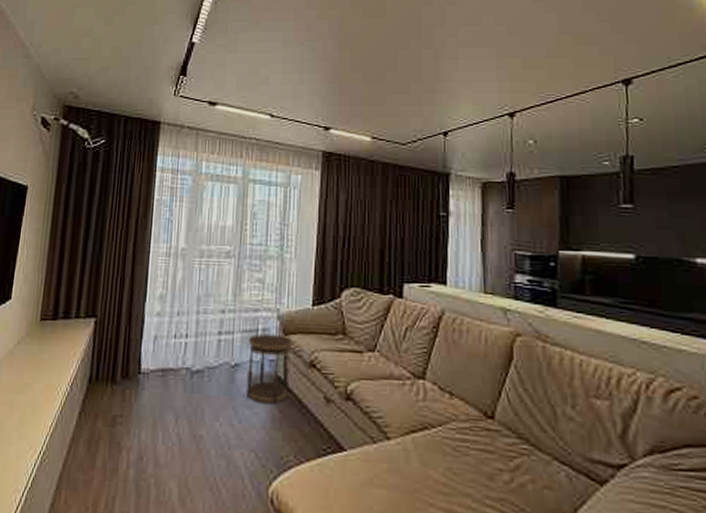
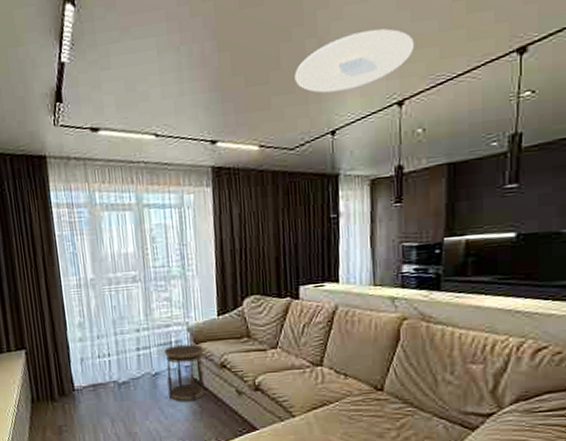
ceiling light: none [410,49,525,97] -> present [294,28,415,93]

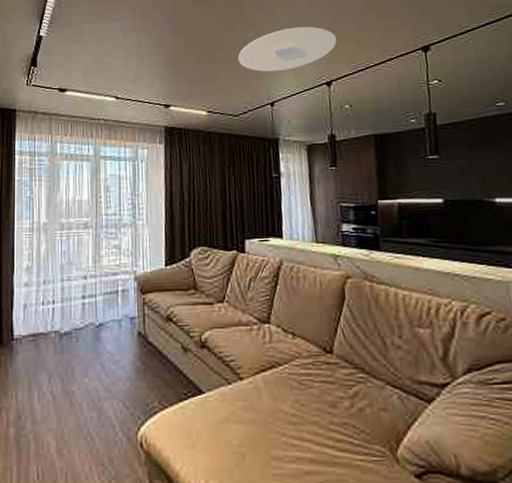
side table: present [163,343,205,402] -> none [109,293,150,358]

